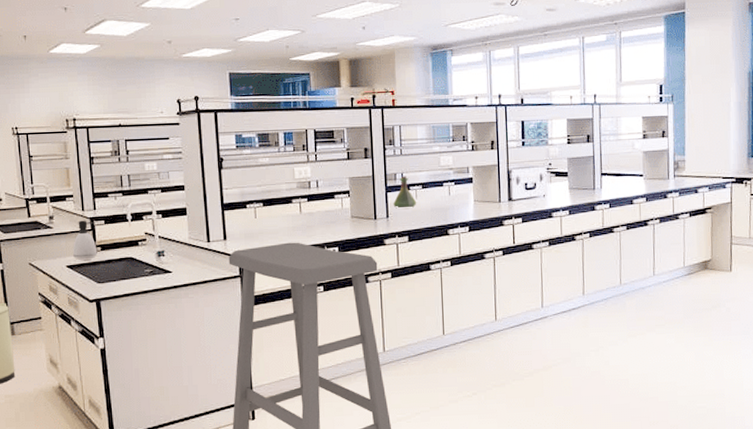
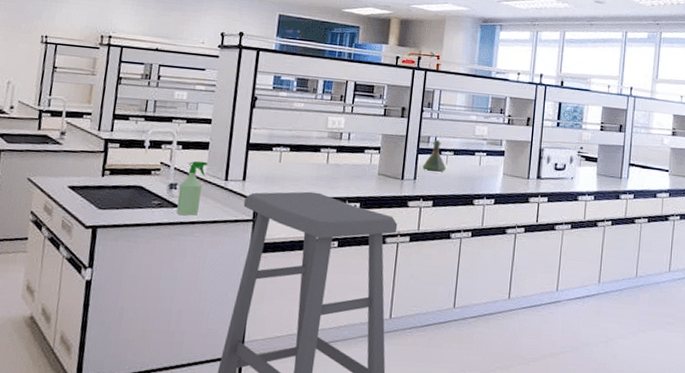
soap dispenser: present [73,220,98,261] -> none [78,140,108,184]
spray bottle: none [166,226,189,280] -> present [176,161,208,216]

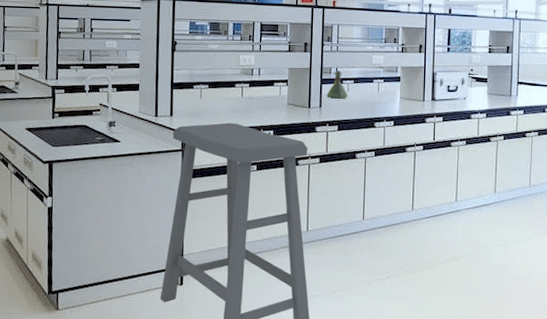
spray bottle: present [176,161,208,216] -> none [116,101,139,149]

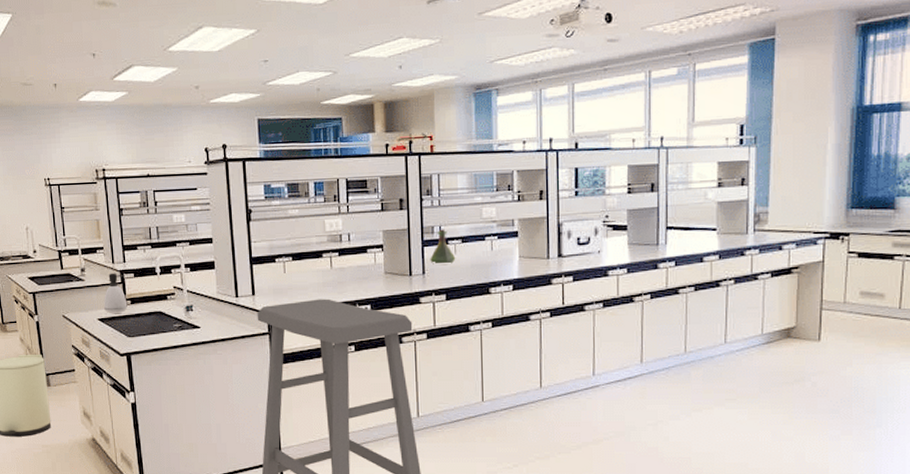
soap dispenser: none [33,88,55,125] -> present [104,273,128,314]

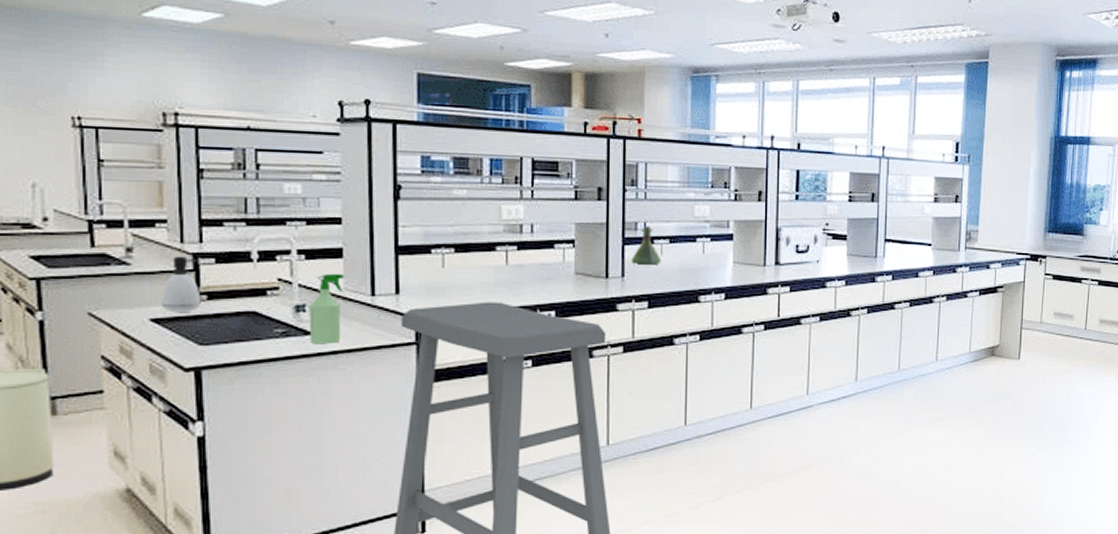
spray bottle: none [195,281,218,336] -> present [309,273,344,345]

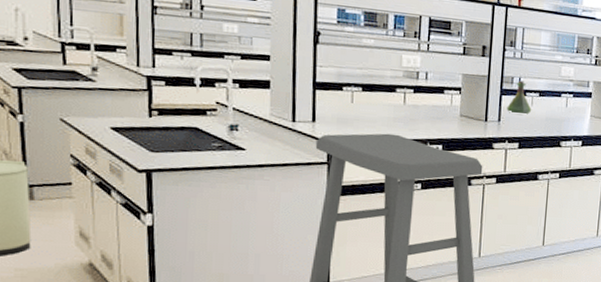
soap dispenser: present [162,256,201,313] -> none [121,77,153,125]
spray bottle: present [309,273,344,345] -> none [240,100,271,159]

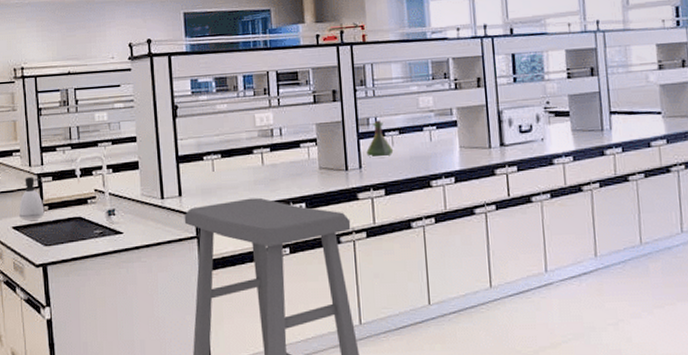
soap dispenser: none [121,77,153,125] -> present [19,176,45,222]

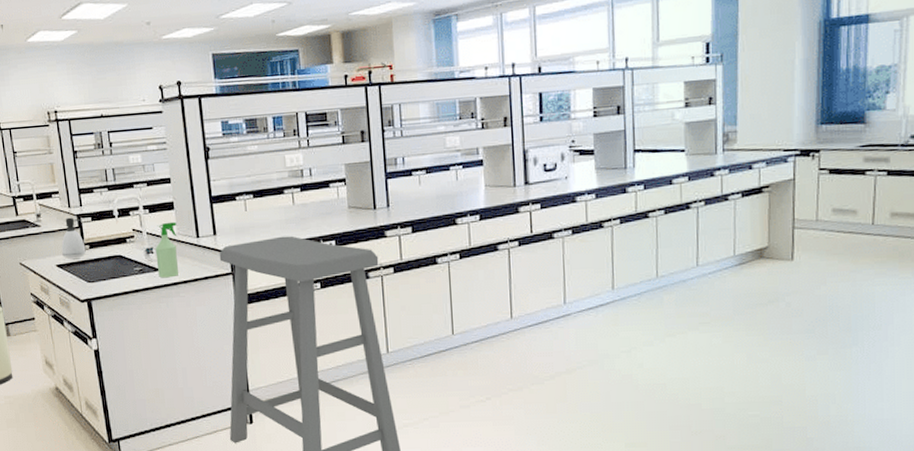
spray bottle: none [117,182,142,242] -> present [155,221,179,278]
flask: present [366,120,394,159] -> none [394,160,421,198]

